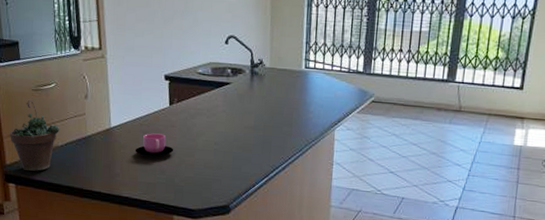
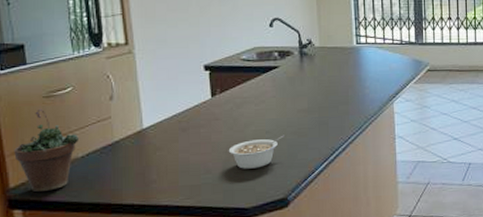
cup: present [135,133,174,157] -> none [173,129,220,156]
legume: none [181,148,231,176] -> present [228,135,284,169]

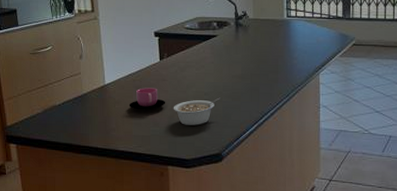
succulent plant: present [14,108,80,193] -> none [10,63,57,132]
cup: none [173,129,220,156] -> present [128,87,166,110]

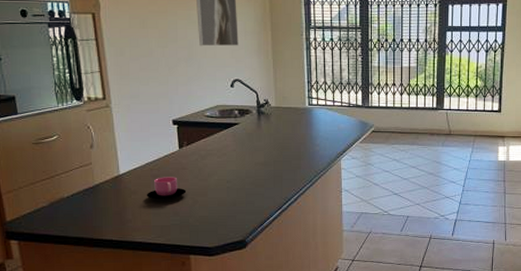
legume: present [173,97,220,125] -> none [194,184,243,213]

